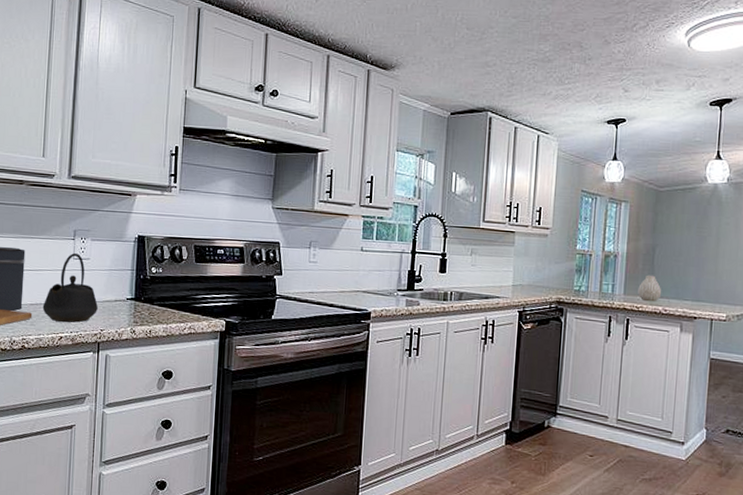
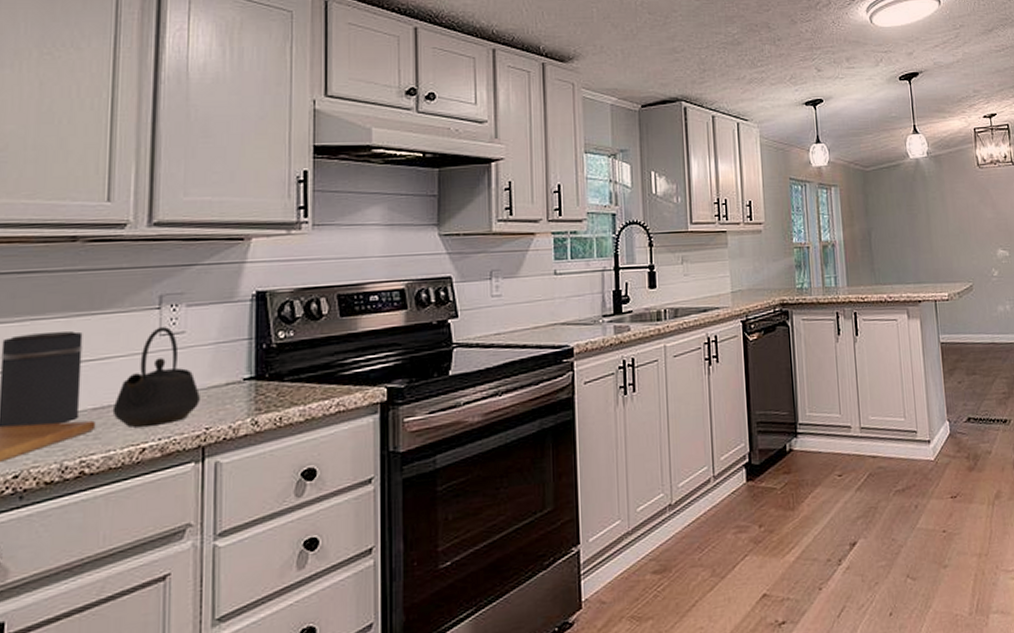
vase: present [638,275,662,302] -> none [860,261,884,291]

